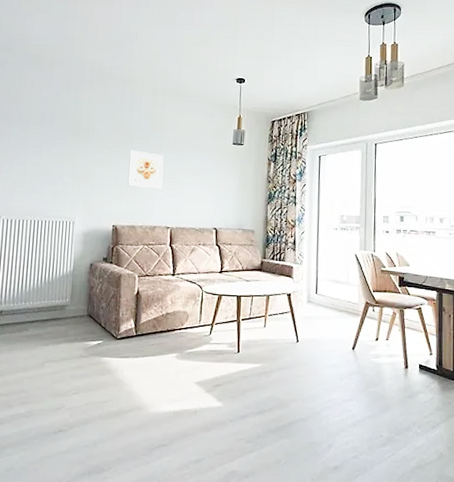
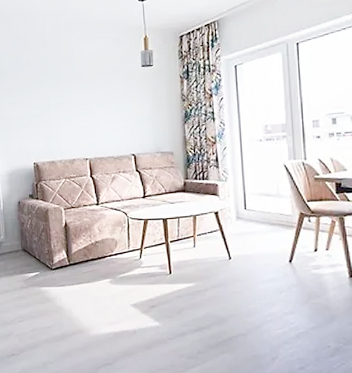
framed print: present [127,150,164,189] -> none [40,87,76,124]

